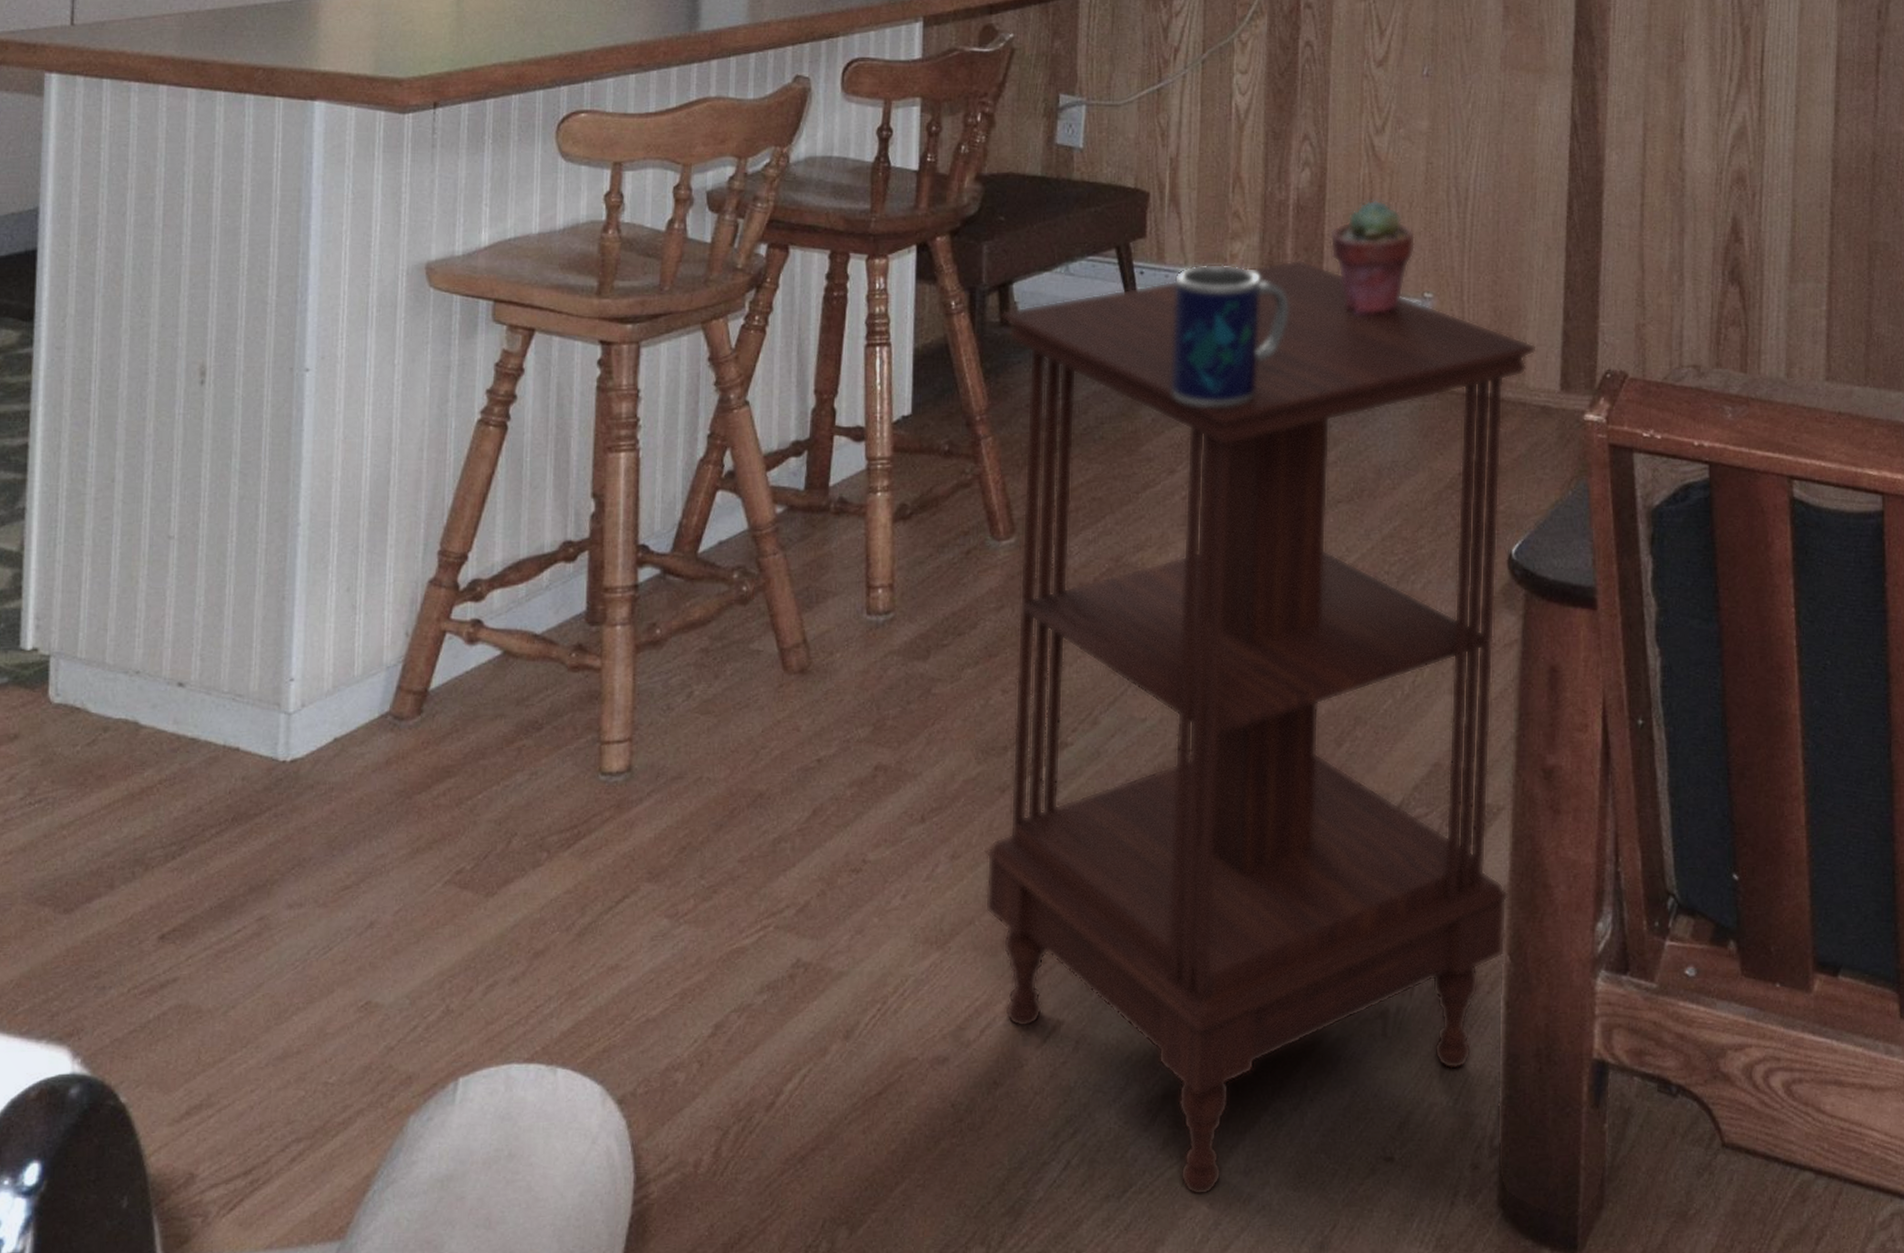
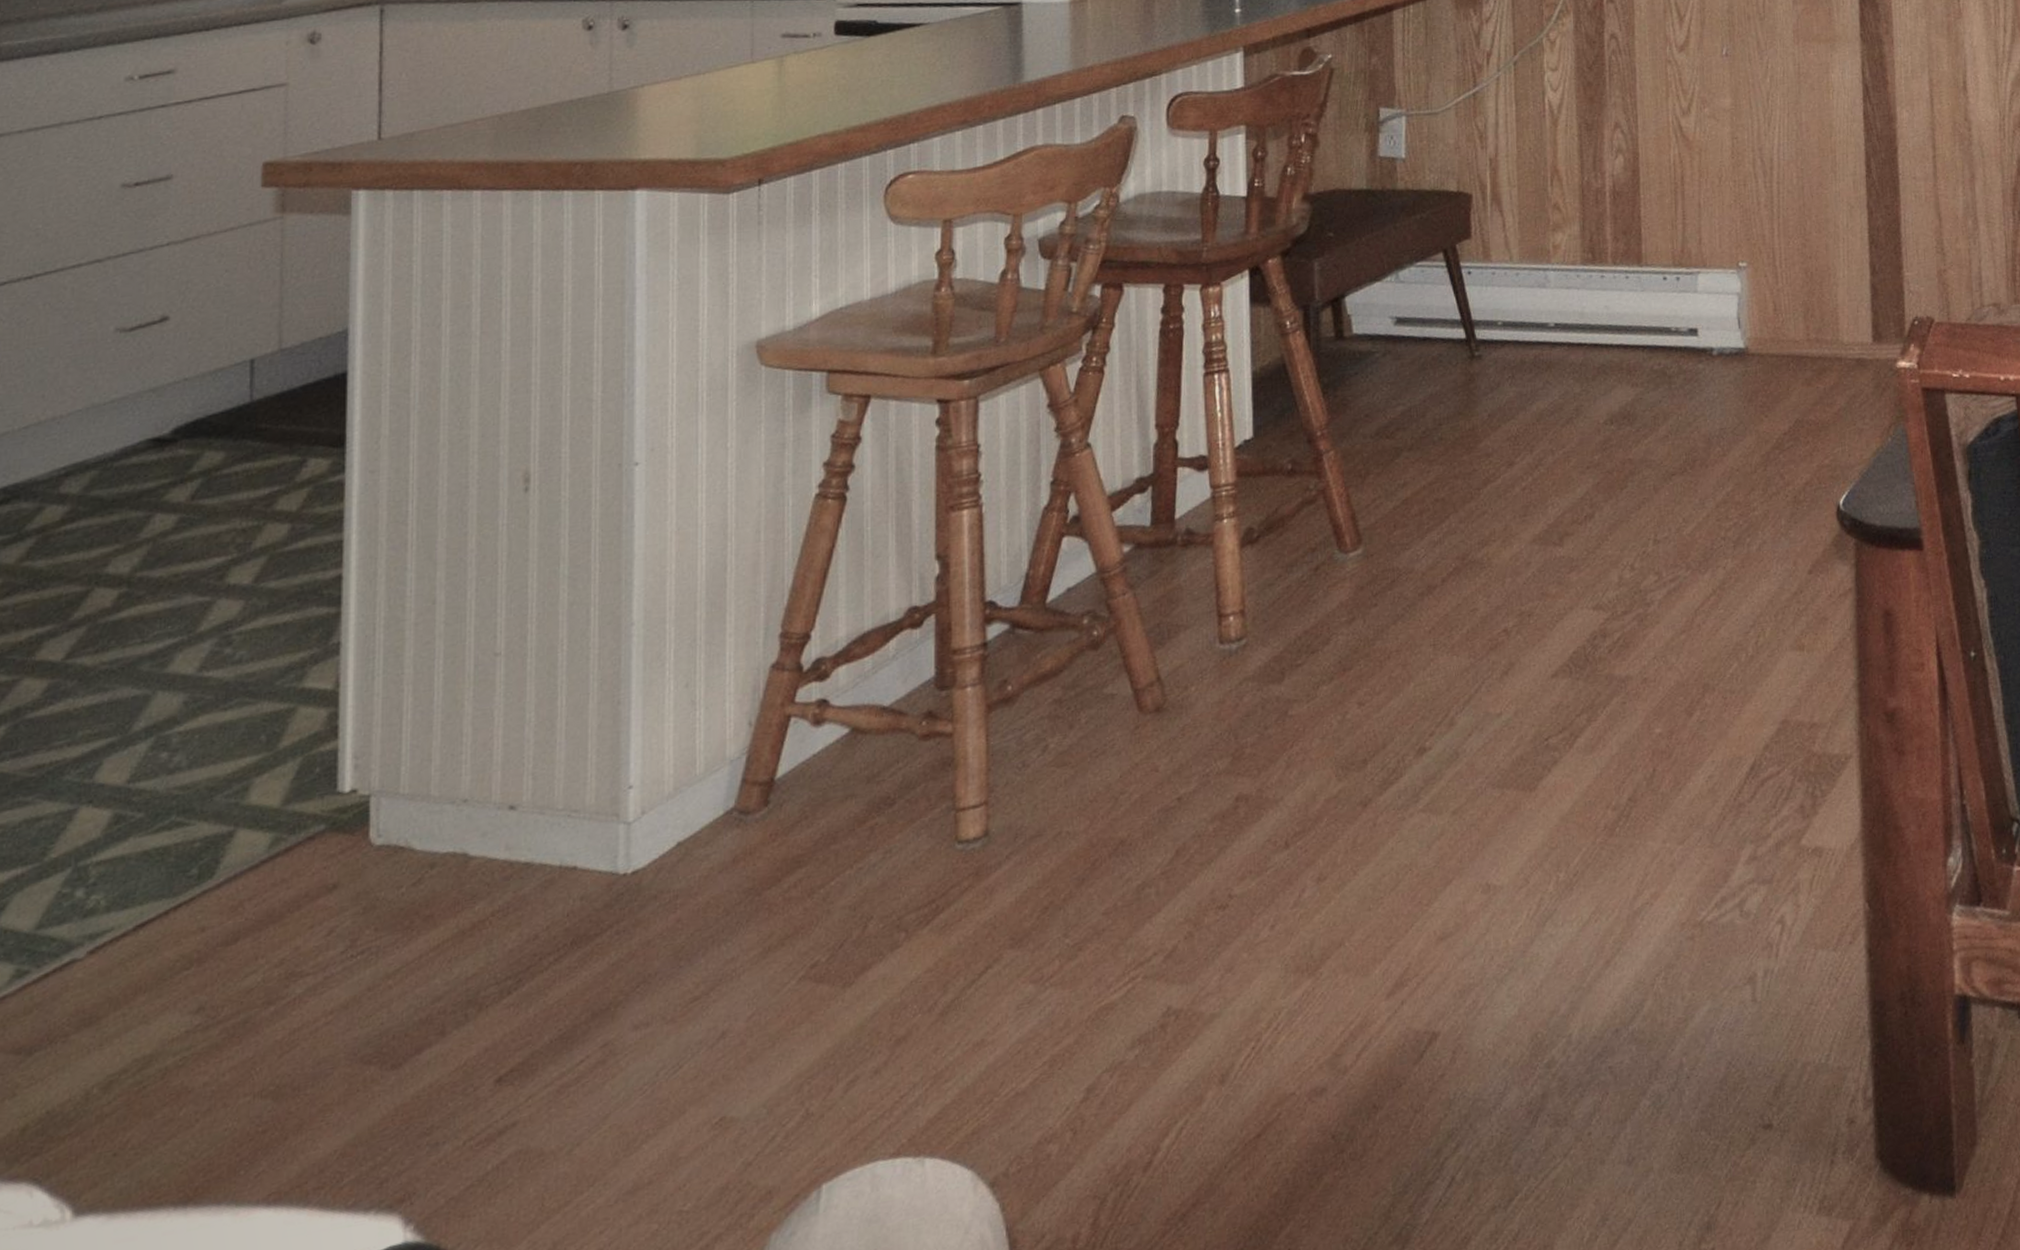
side table: present [984,259,1536,1196] -> none [1335,243,1864,1194]
mug: present [1171,263,1289,407] -> none [1501,255,1612,398]
potted succulent: present [1329,199,1416,315] -> none [1645,177,1728,291]

